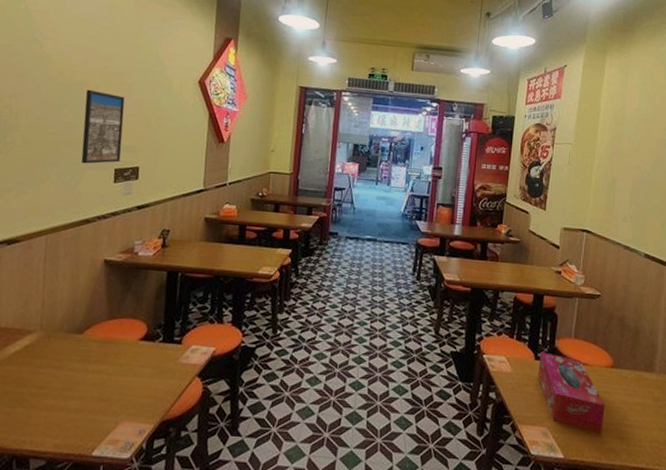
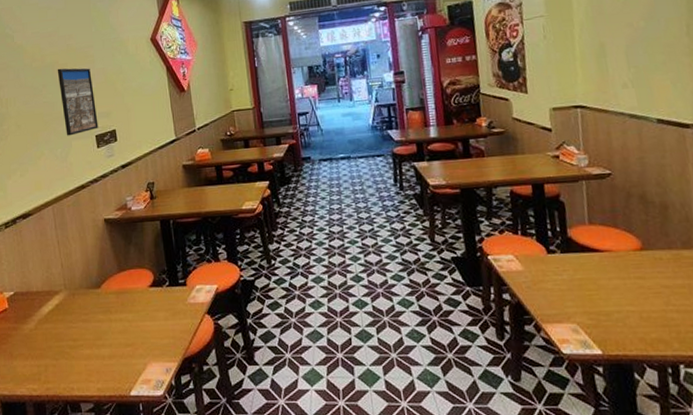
tissue box: present [538,351,605,433] -> none [552,244,643,323]

